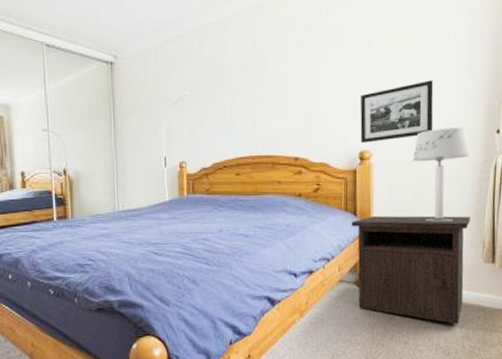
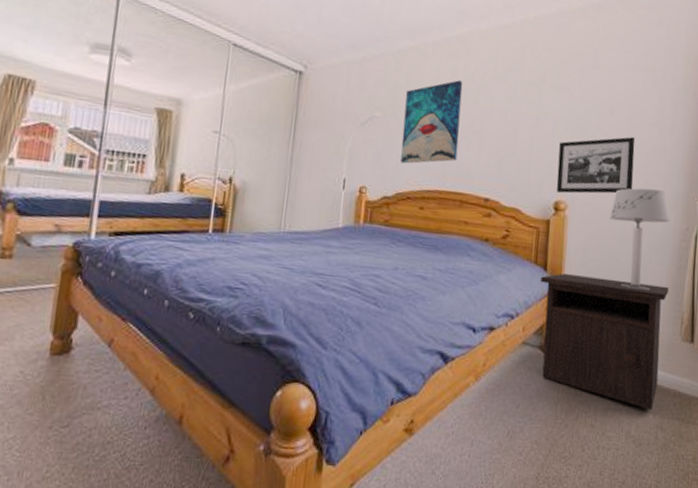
wall art: none [211,48,265,135] -> present [401,80,463,164]

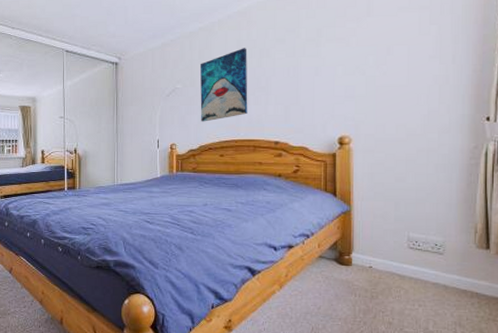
nightstand: present [541,273,669,409] -> none [331,197,459,309]
picture frame: present [556,137,636,194] -> none [339,71,416,129]
table lamp: present [610,188,670,290] -> none [394,115,456,205]

